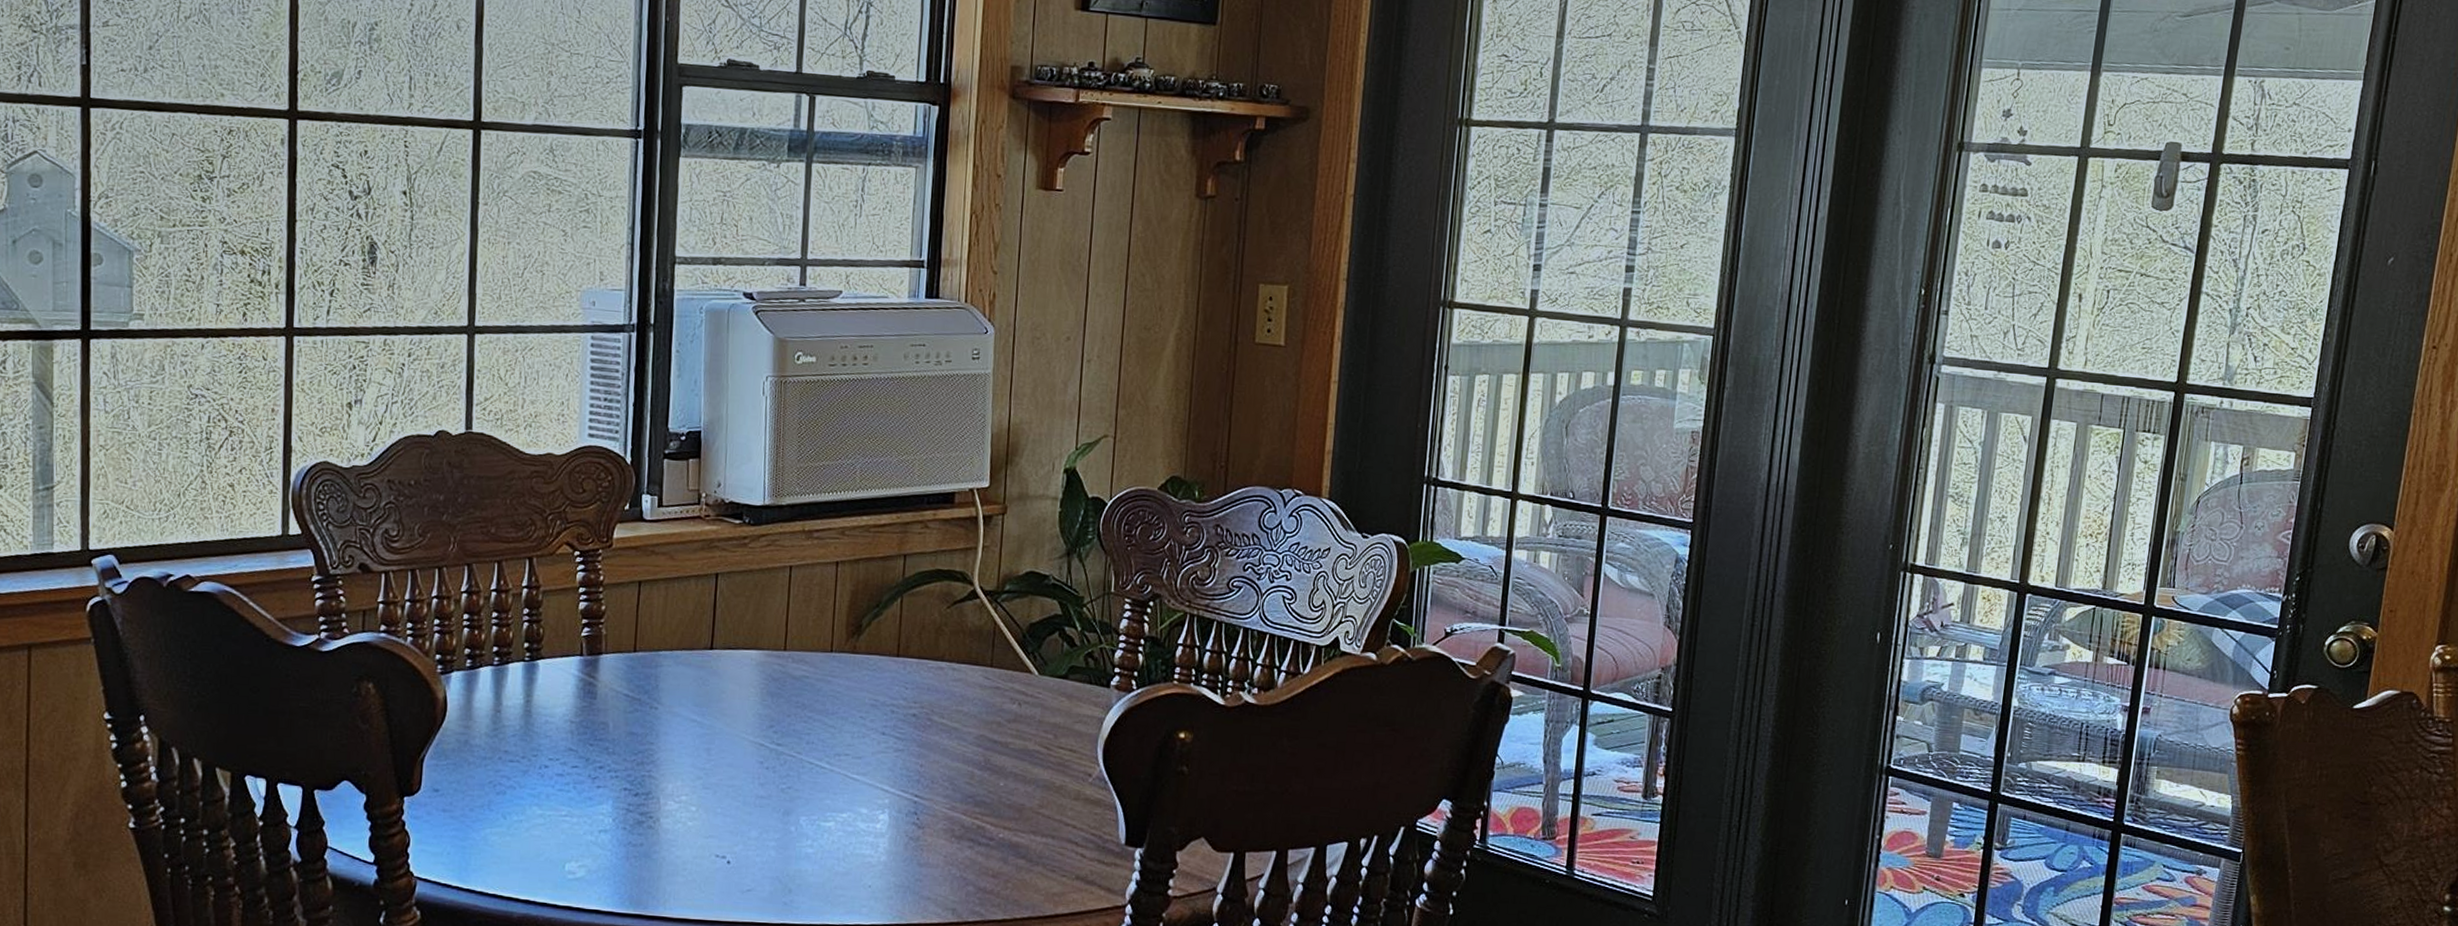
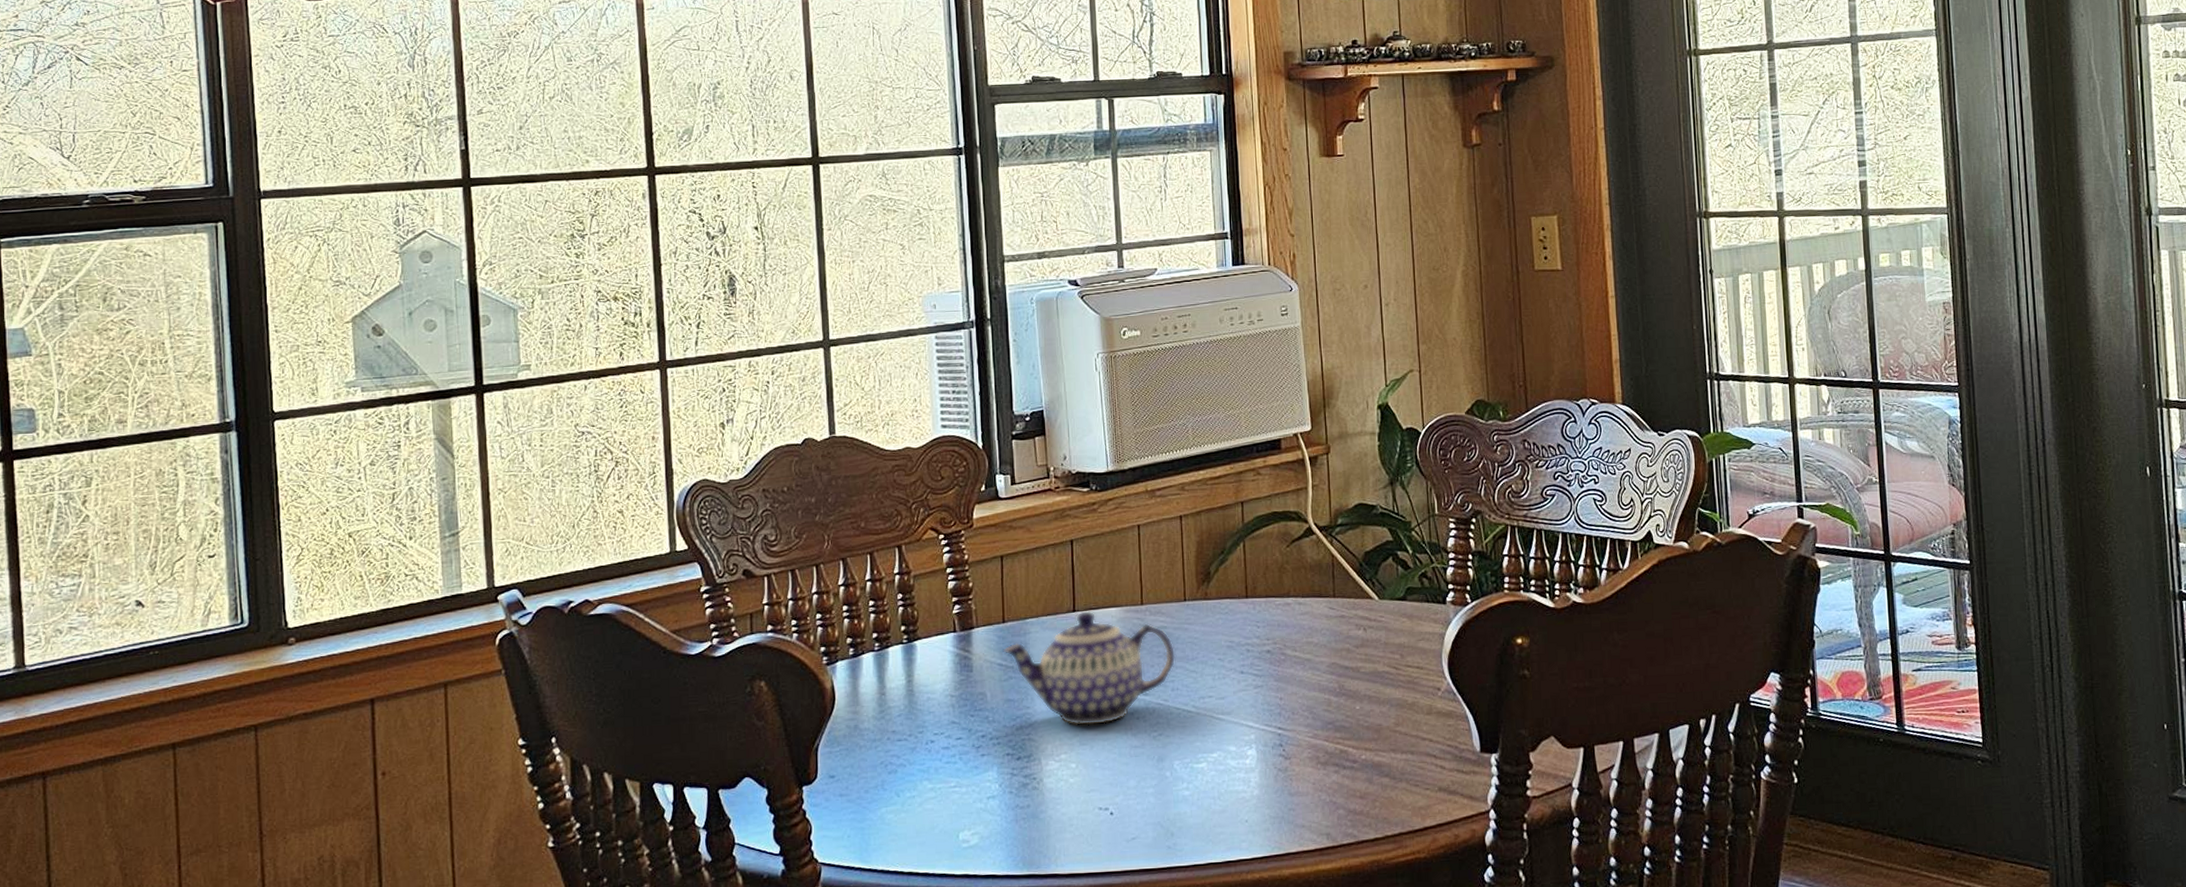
teapot: none [629,650,815,771] -> present [1001,611,1176,726]

